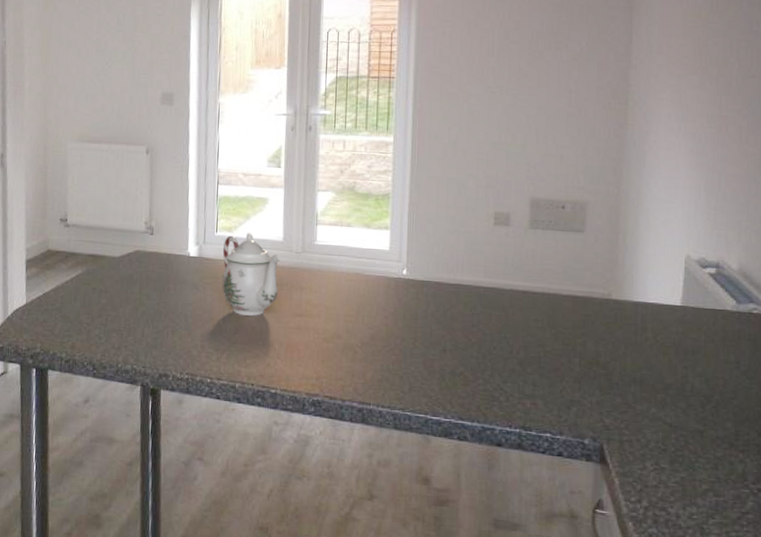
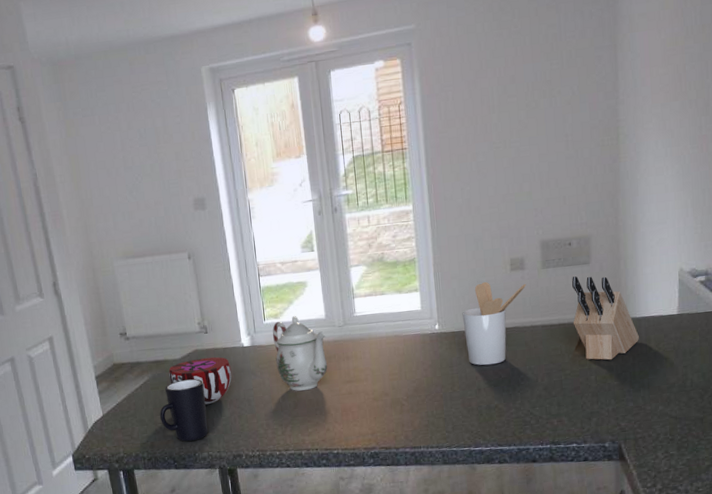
mug: none [87,280,140,350] -> present [160,379,209,442]
decorative bowl: none [104,260,173,313] -> present [169,357,232,405]
utensil holder: none [434,232,510,326] -> present [462,282,526,366]
knife block: none [559,243,634,344] -> present [572,276,639,361]

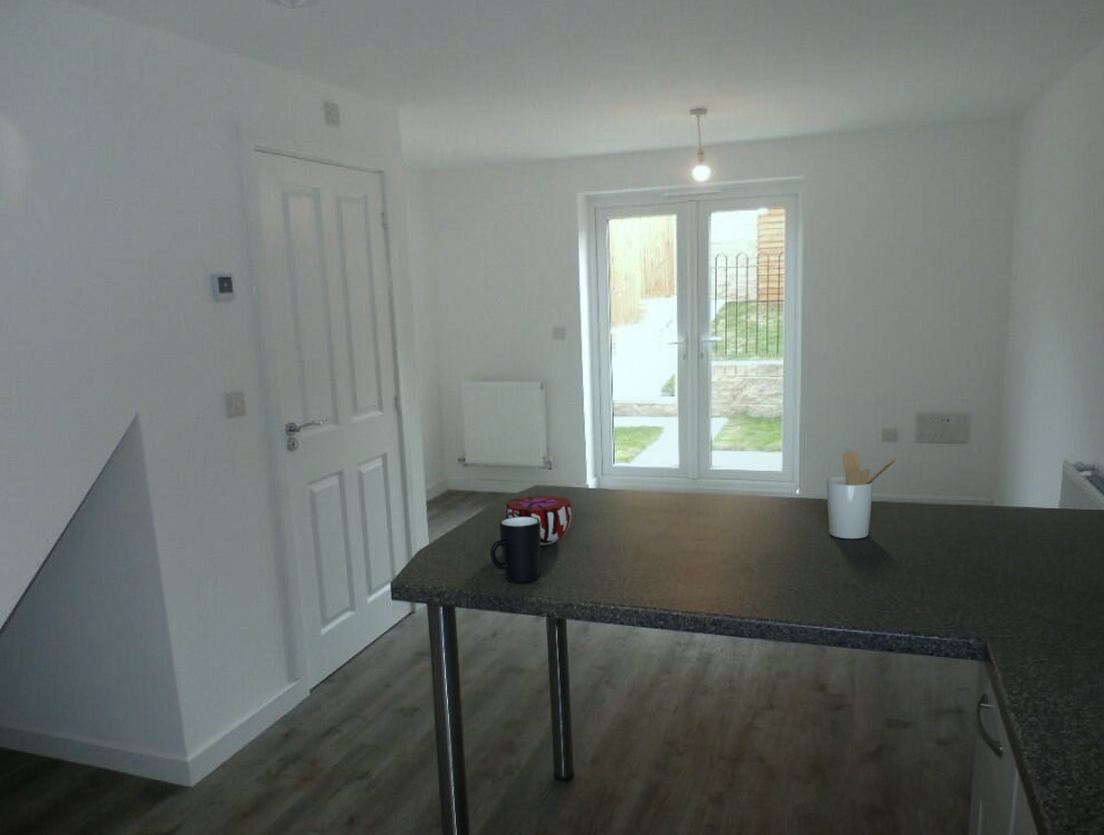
teapot: present [272,316,328,391] -> none [621,462,678,544]
knife block: present [572,276,639,361] -> none [944,455,1015,550]

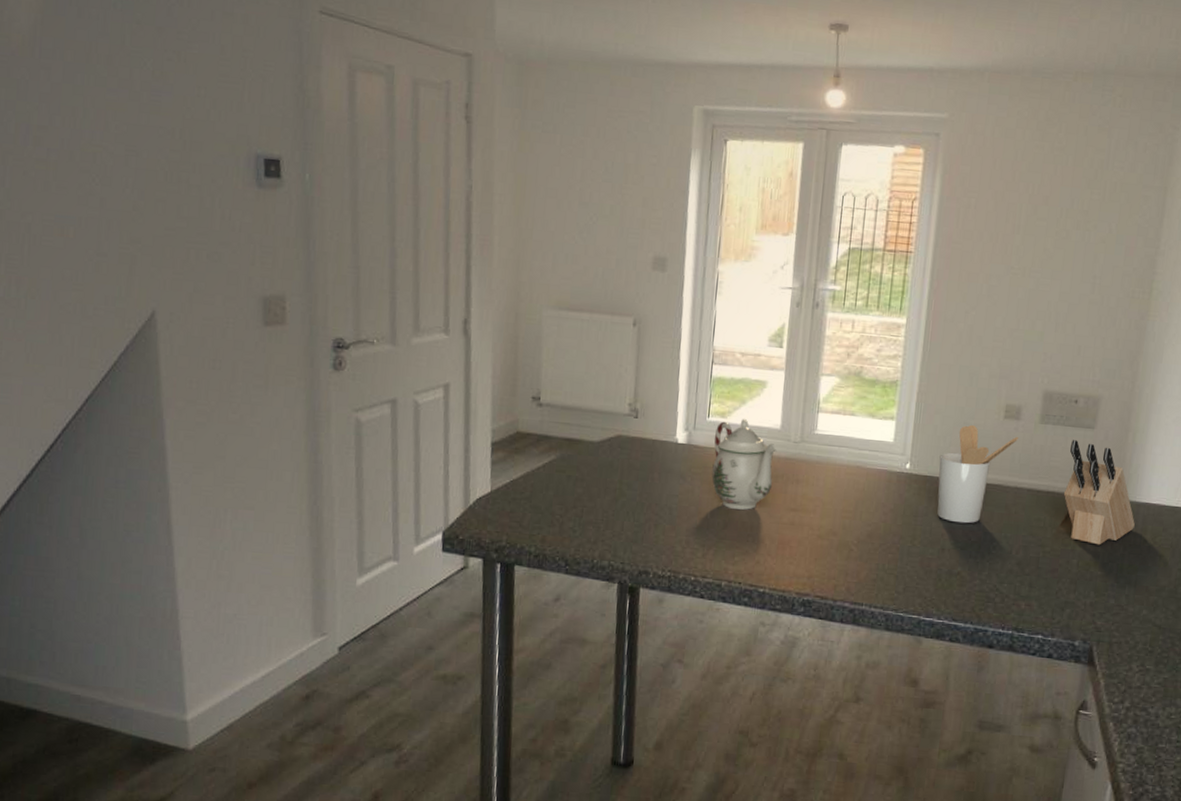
mug: present [490,515,541,583] -> none [560,468,621,544]
decorative bowl: present [505,495,573,546] -> none [580,446,658,504]
teapot: none [621,462,678,544] -> present [711,419,777,511]
knife block: none [944,455,1015,550] -> present [1063,440,1135,545]

